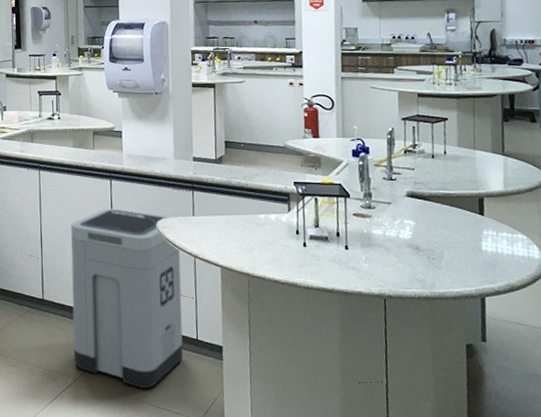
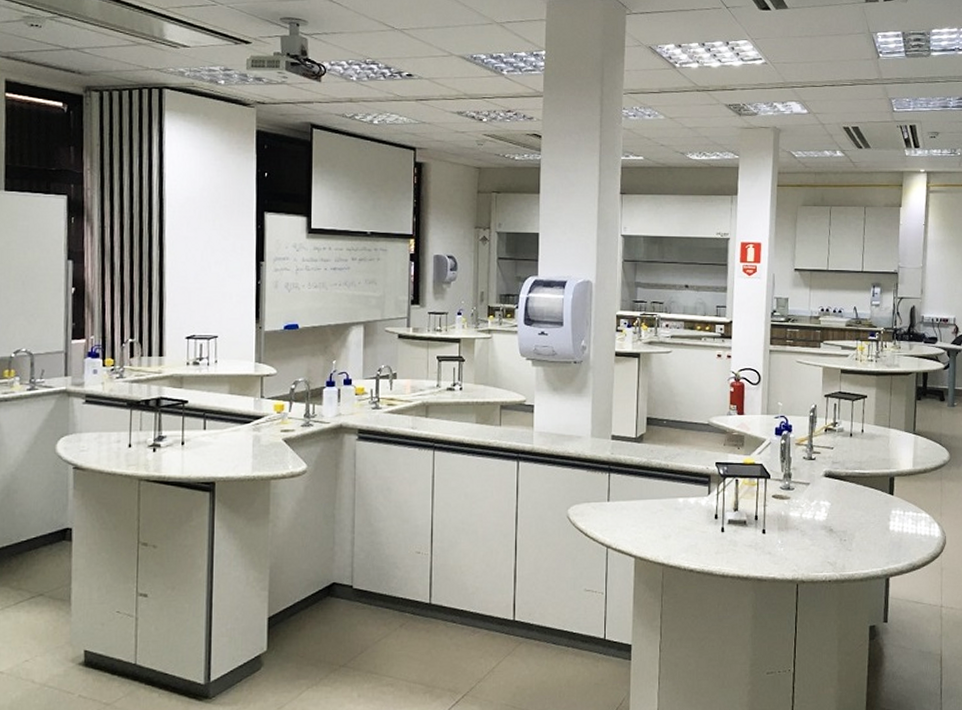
trash can: present [71,208,183,388] -> none [463,494,591,699]

